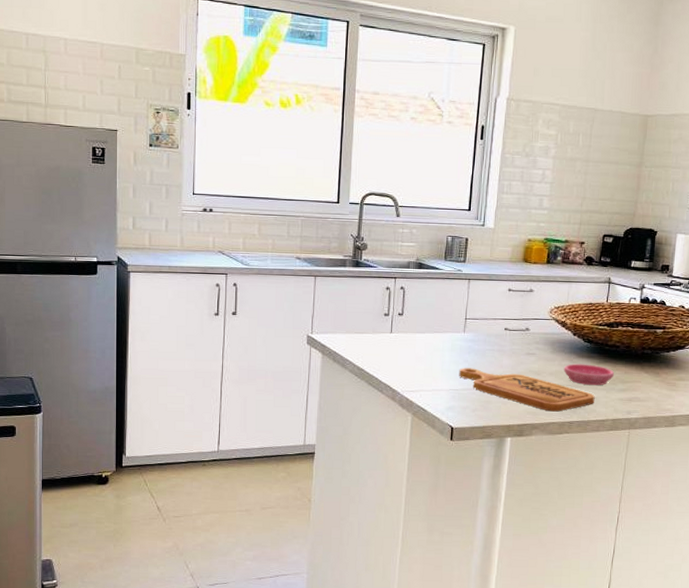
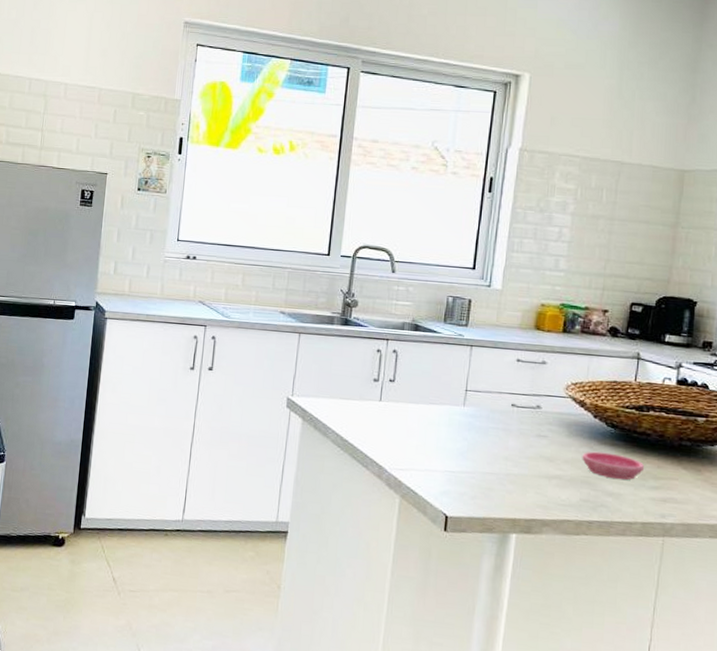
cutting board: present [459,368,595,412] -> none [456,446,620,508]

